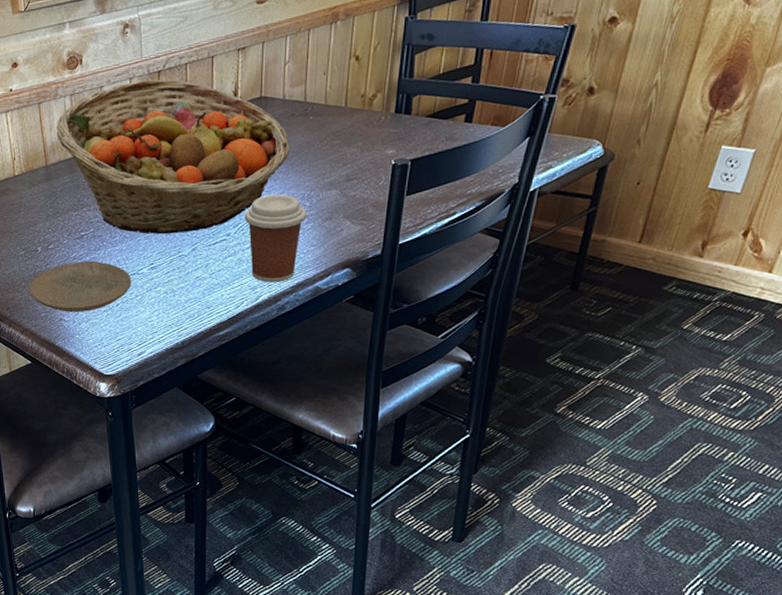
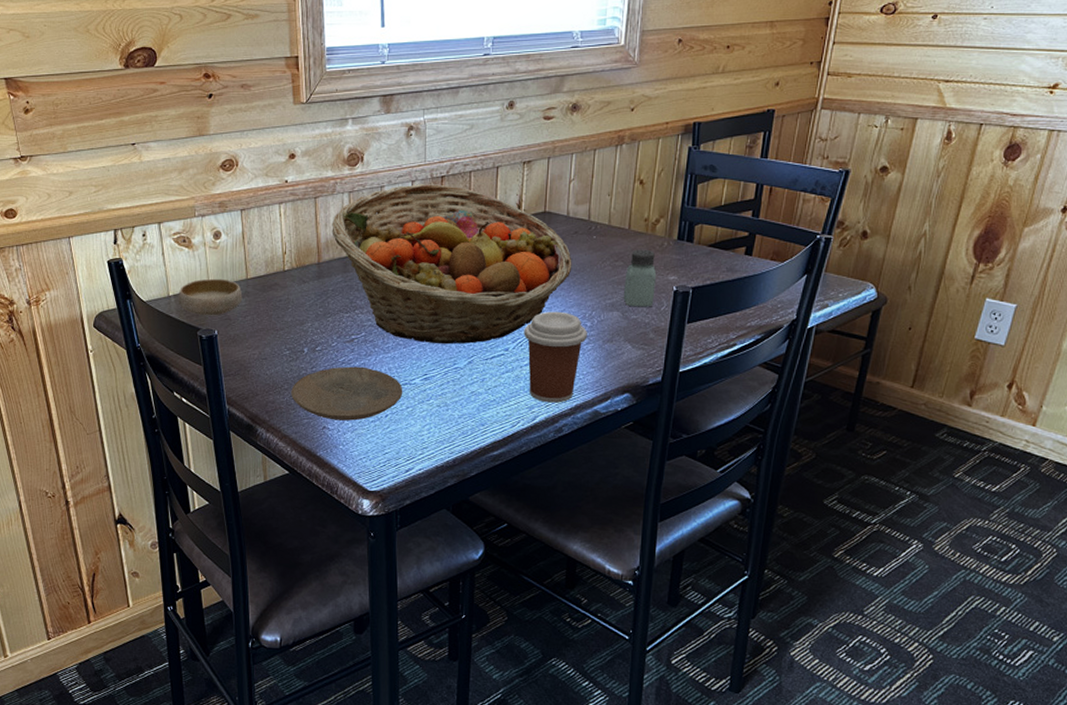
saltshaker: none [341,125,373,184] -> present [623,249,656,307]

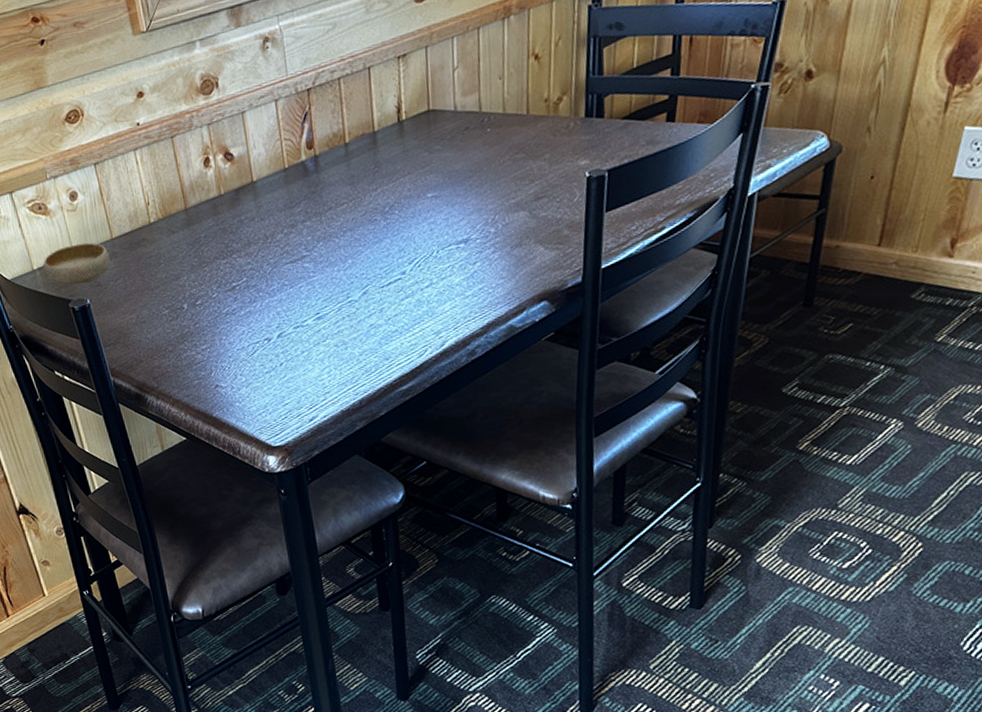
plate: present [291,366,403,421] -> none [176,314,296,377]
fruit basket: present [332,184,572,345] -> none [194,98,467,279]
coffee cup: present [524,311,587,403] -> none [420,221,493,325]
saltshaker: present [623,249,656,307] -> none [528,134,565,204]

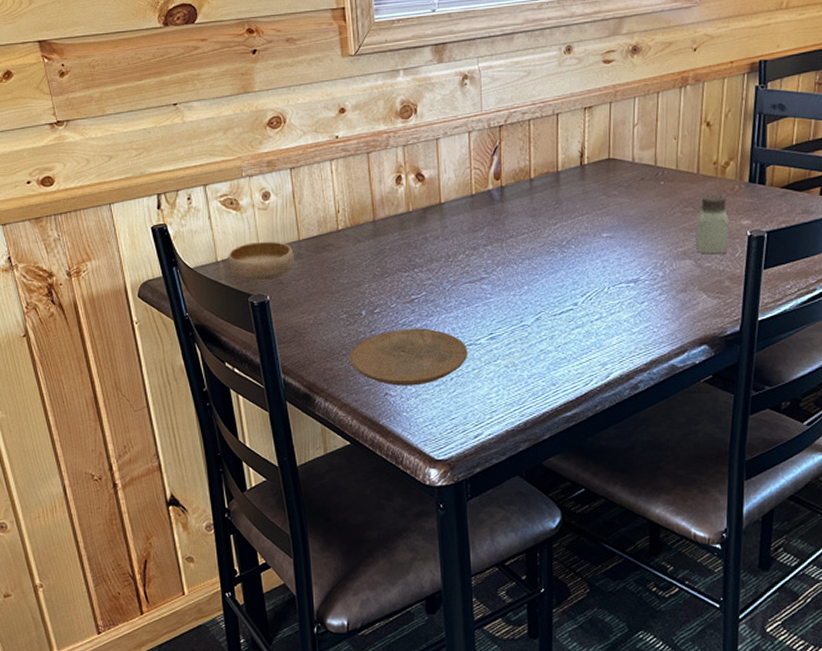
plate: none [176,314,296,377] -> present [350,328,468,386]
saltshaker: none [528,134,565,204] -> present [695,193,729,255]

